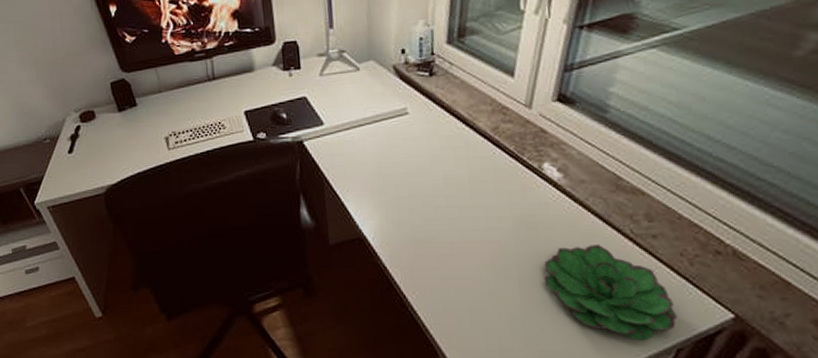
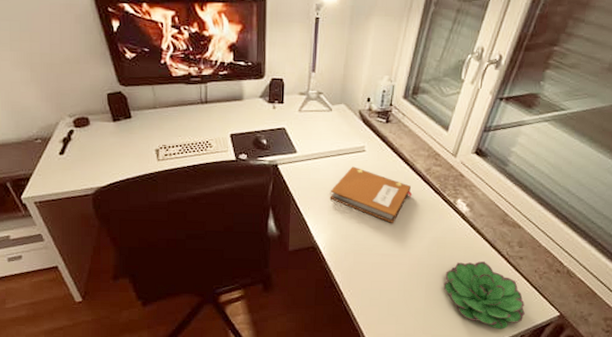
notebook: none [371,134,480,201] -> present [329,166,413,223]

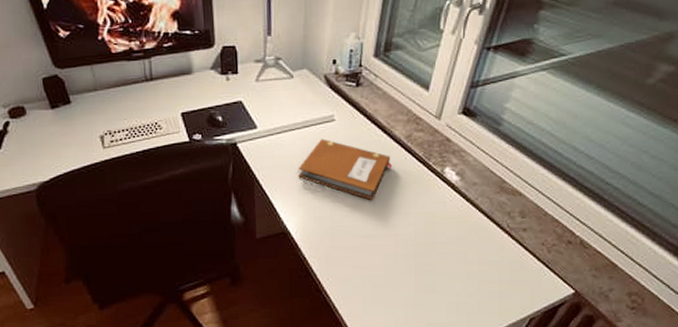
succulent plant: present [443,261,525,329] -> none [436,237,533,313]

